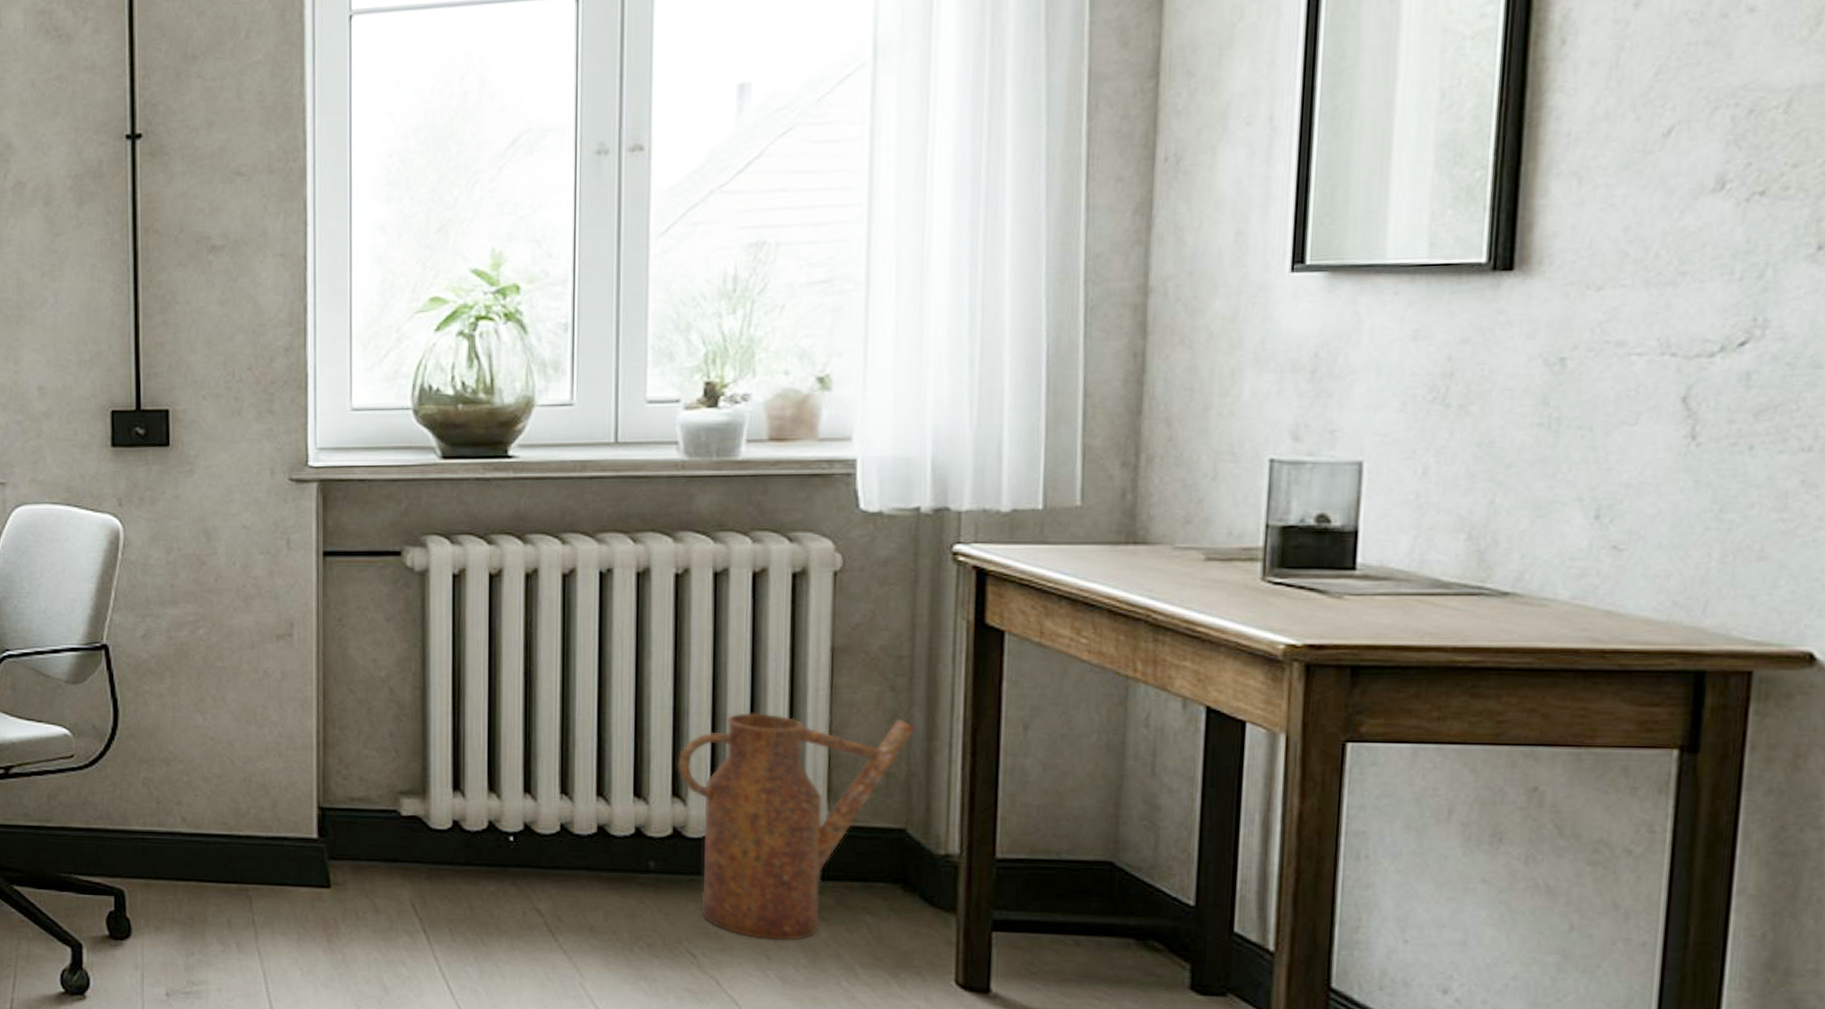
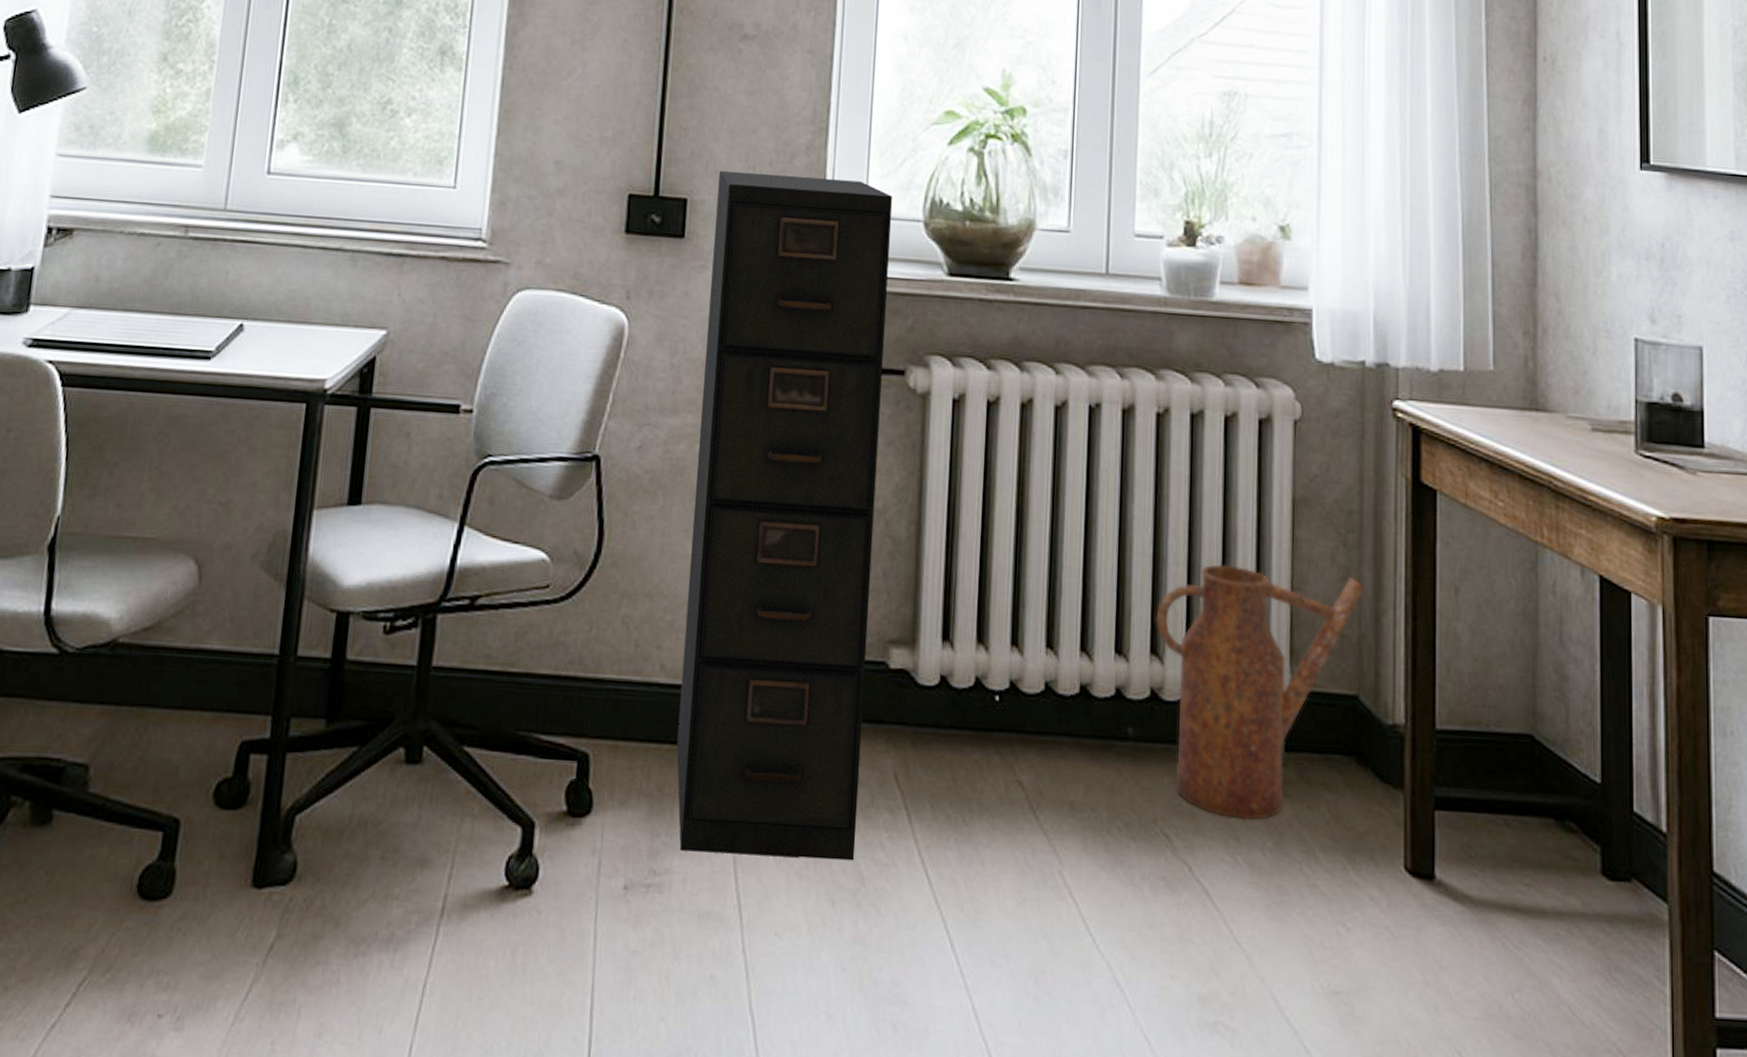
filing cabinet: none [198,376,379,975] -> present [676,170,893,861]

